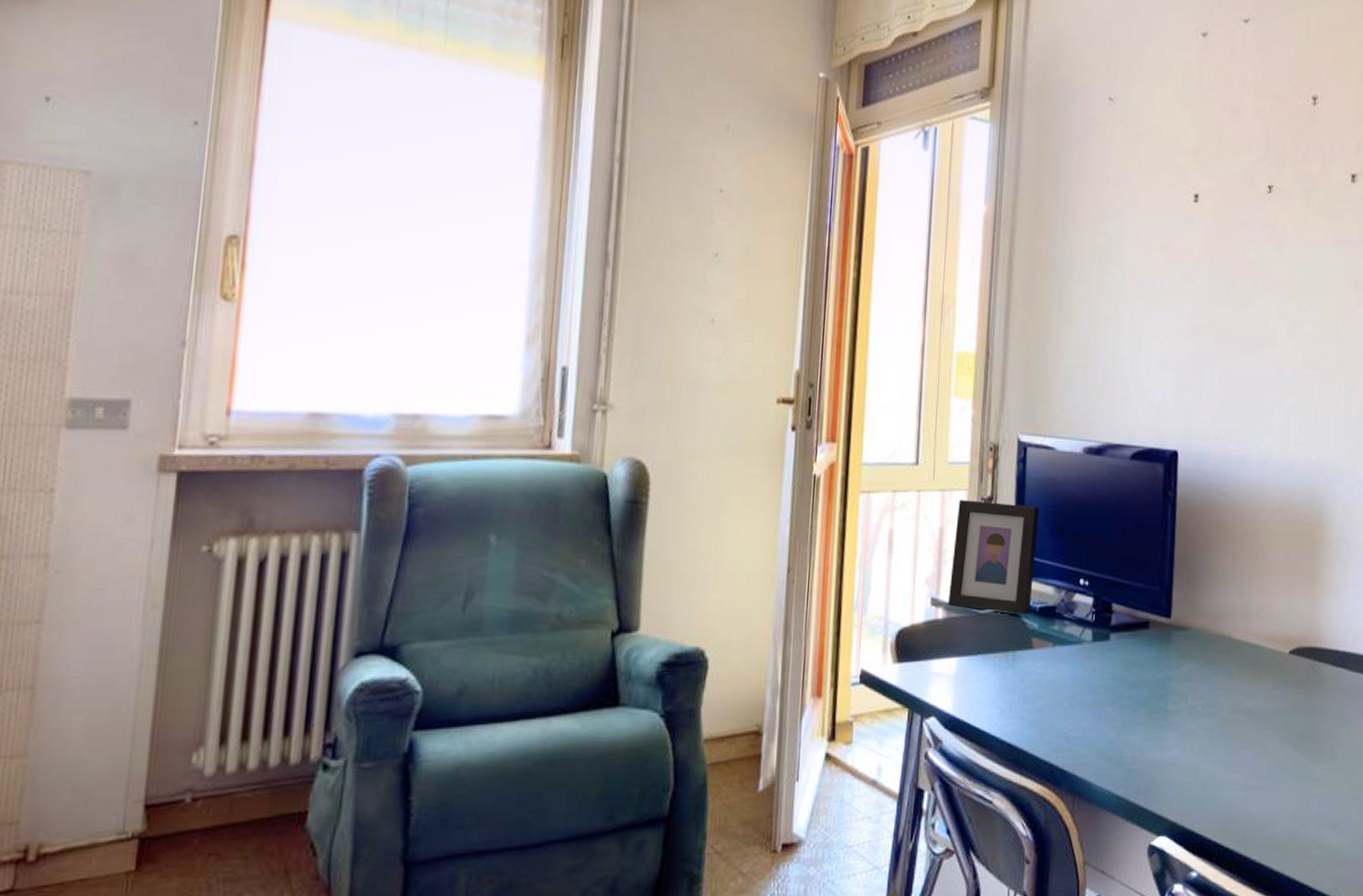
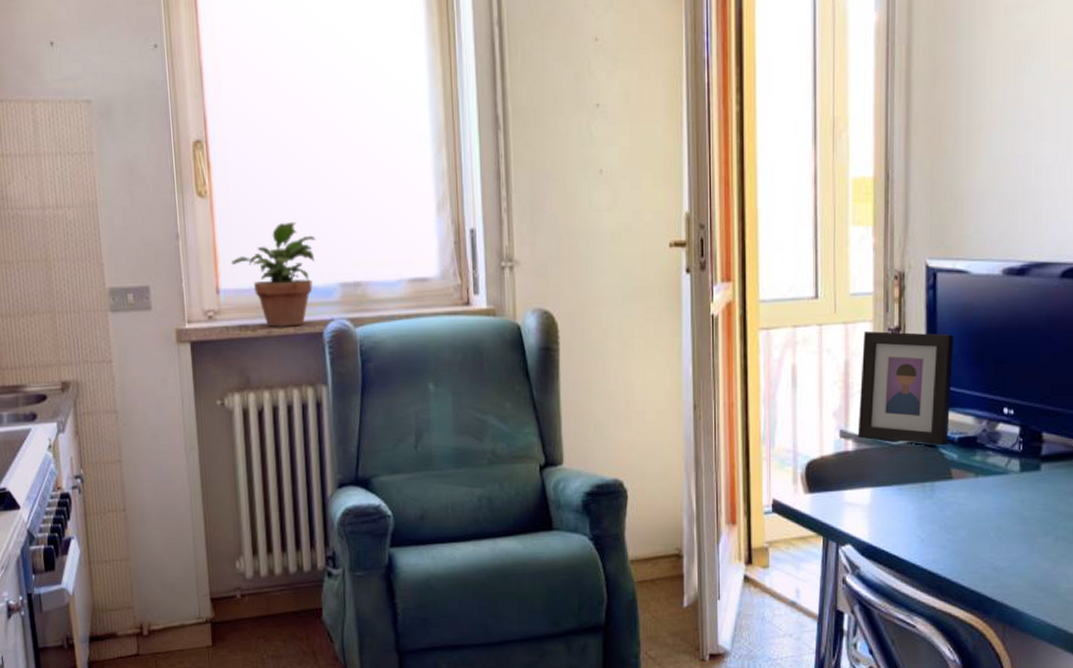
potted plant: none [253,339,372,462] -> present [231,221,316,328]

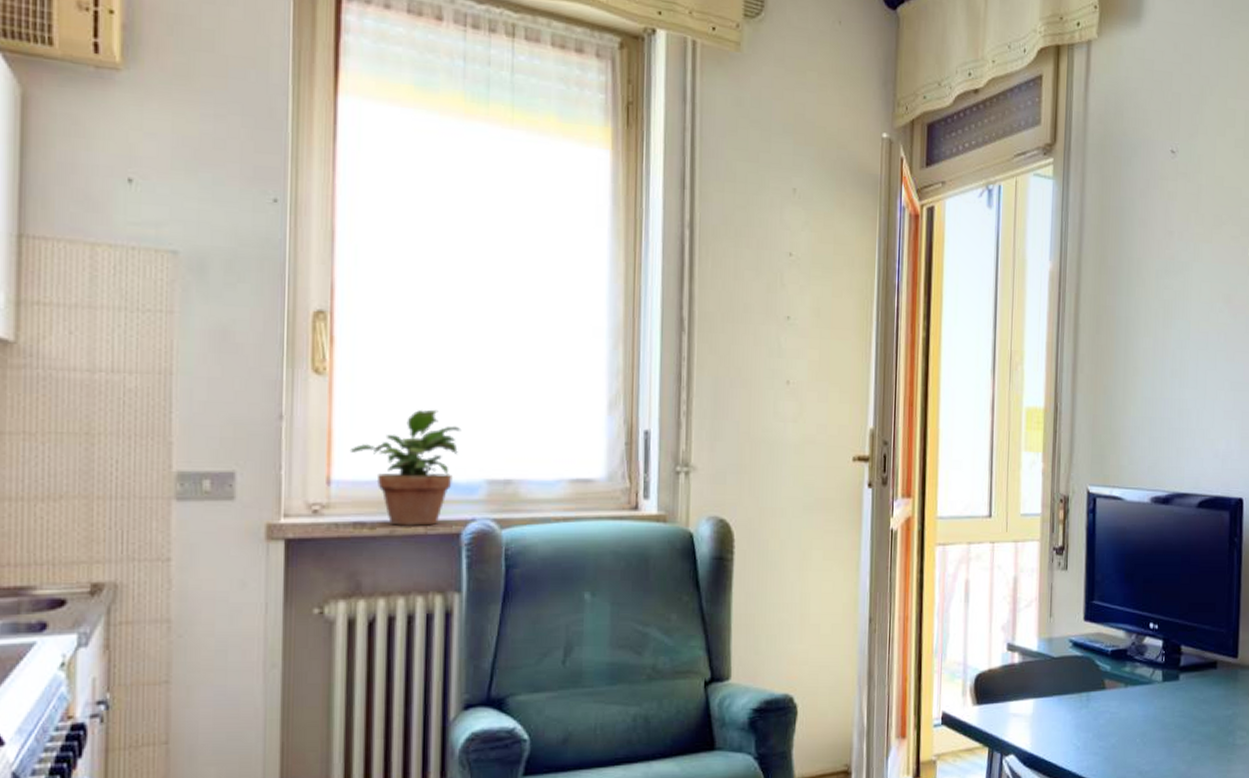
picture frame: present [857,331,954,446] -> none [1023,550,1110,658]

